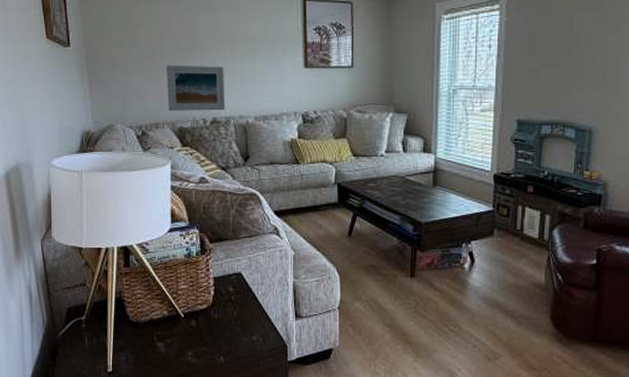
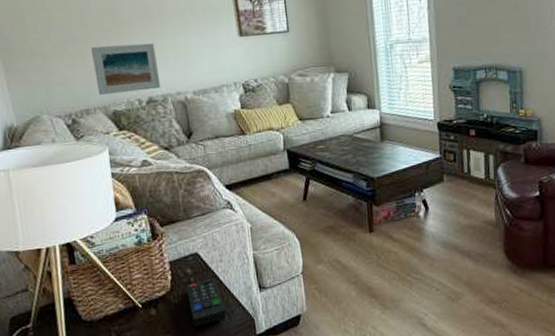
remote control: none [226,299,261,345] -> present [186,278,227,327]

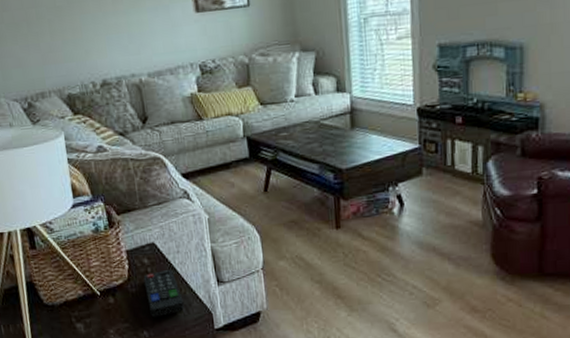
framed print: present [90,42,161,95] -> none [43,21,115,78]

